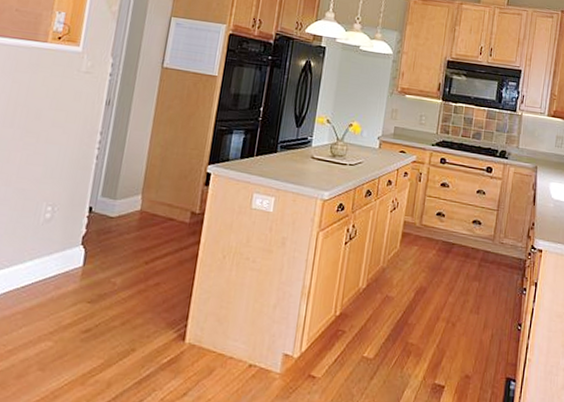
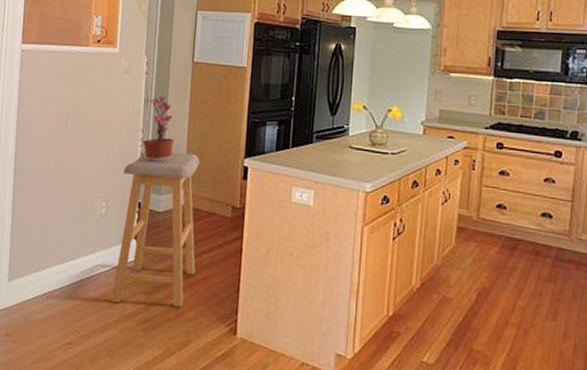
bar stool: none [48,154,161,315] -> present [111,151,200,307]
potted plant: none [98,98,136,164] -> present [142,95,174,160]

